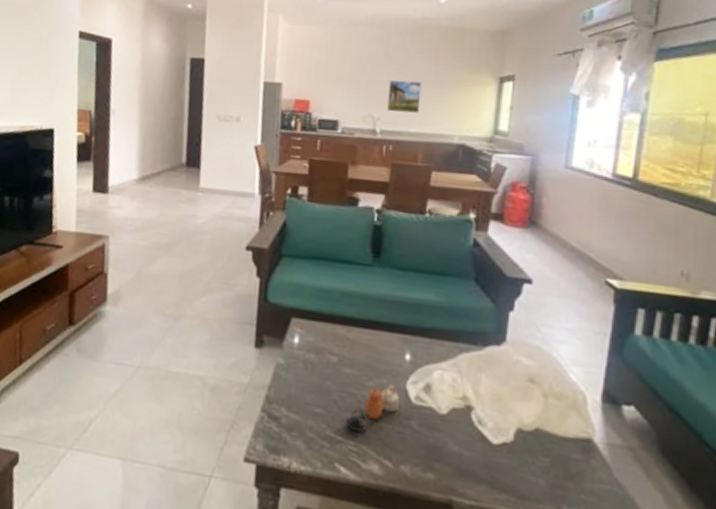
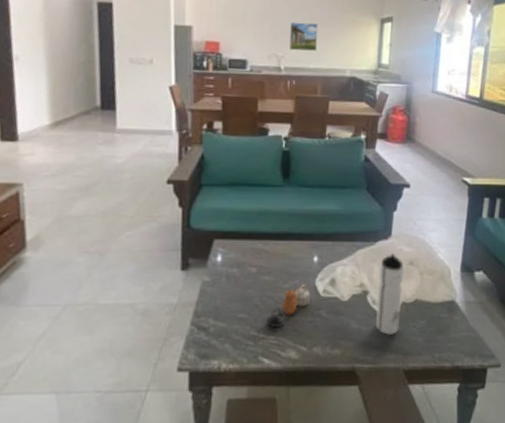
water bottle: none [481,364,522,469] -> present [375,253,405,335]

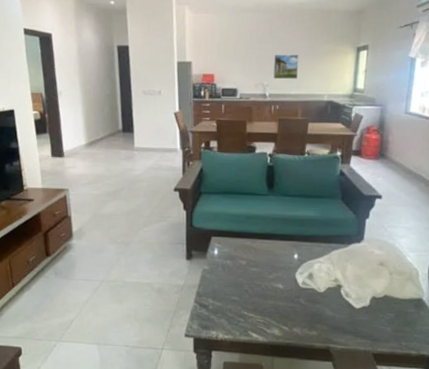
teapot: present [266,284,310,328] -> none [254,276,291,310]
water bottle: present [375,253,405,335] -> none [348,255,375,323]

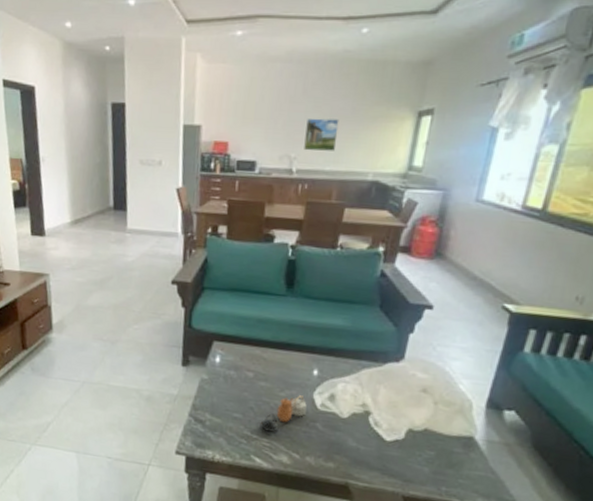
teapot: none [254,276,291,310] -> present [260,395,307,432]

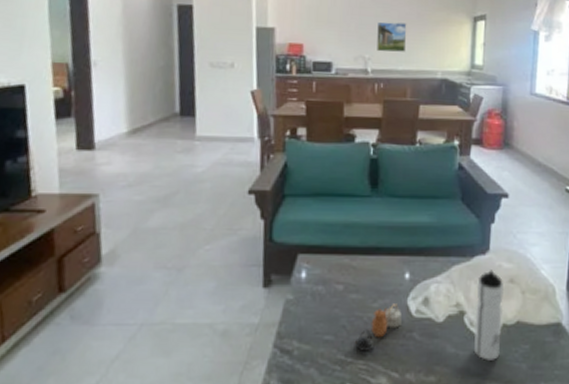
water bottle: none [375,377,416,460] -> present [473,270,505,360]

